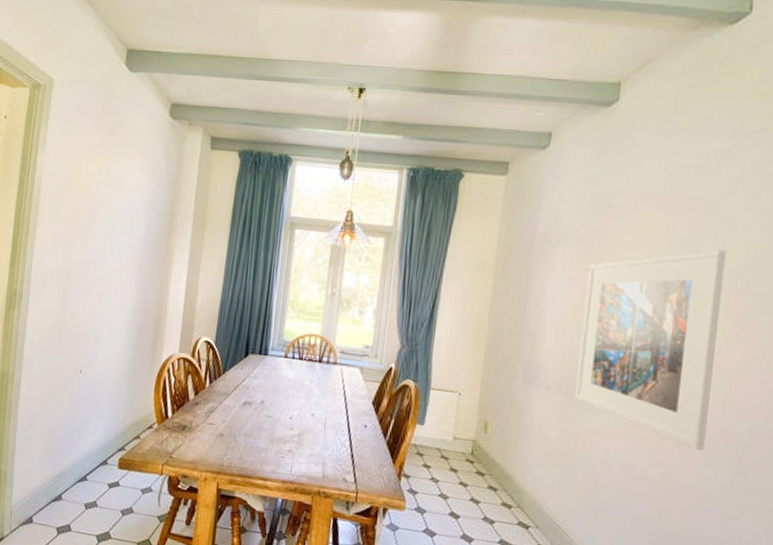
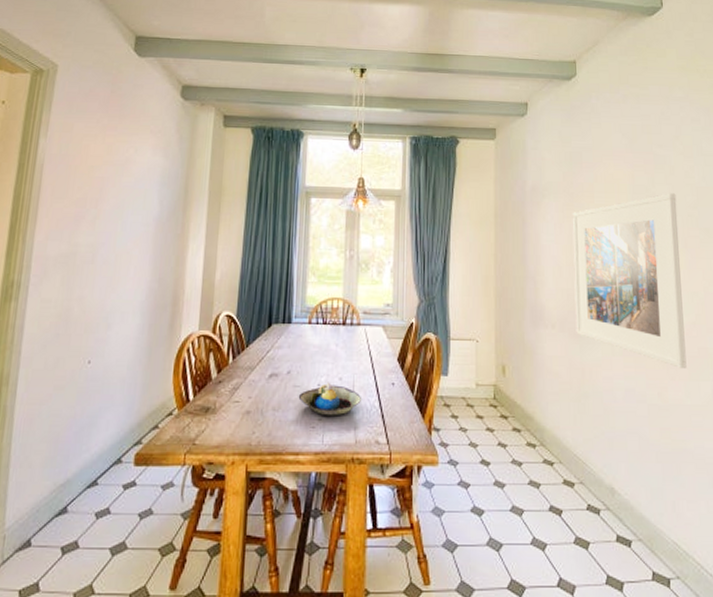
decorative bowl: none [269,416,333,450] -> present [298,382,362,416]

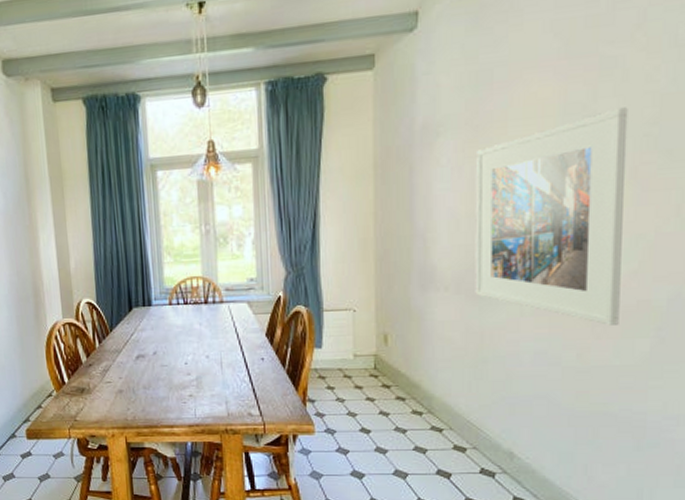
decorative bowl: present [298,382,362,416] -> none [167,360,232,392]

